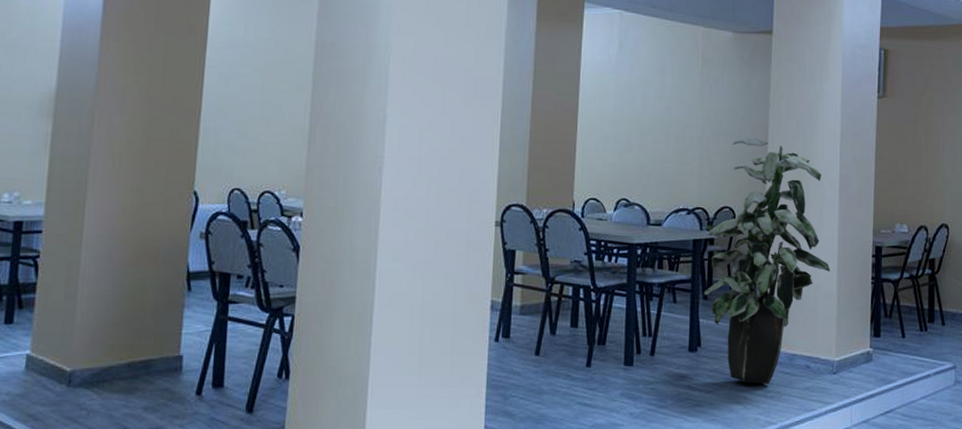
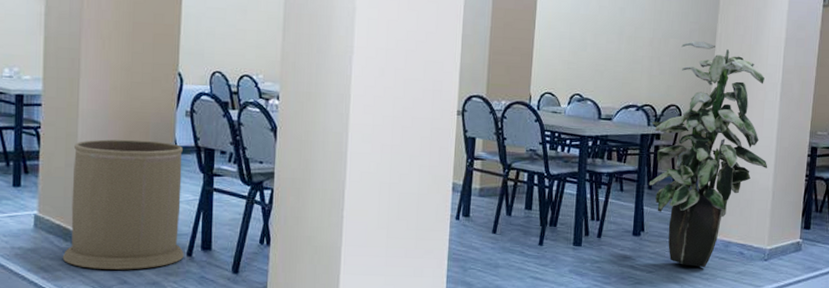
trash can: none [55,266,196,414] -> present [62,139,184,270]

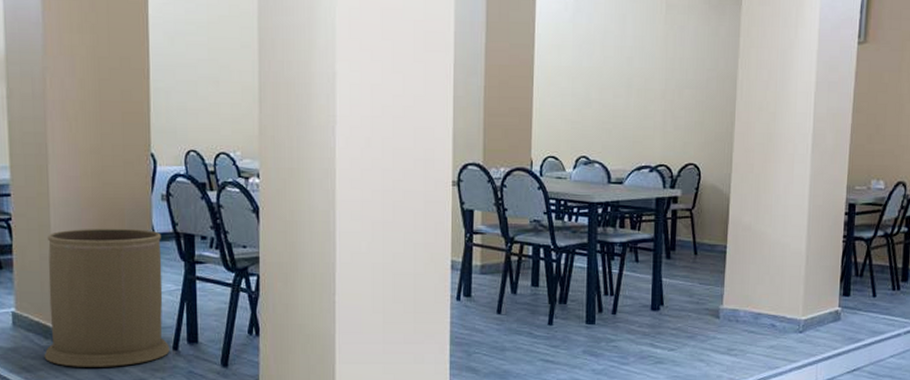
indoor plant: present [648,40,768,268] -> none [666,90,800,343]

